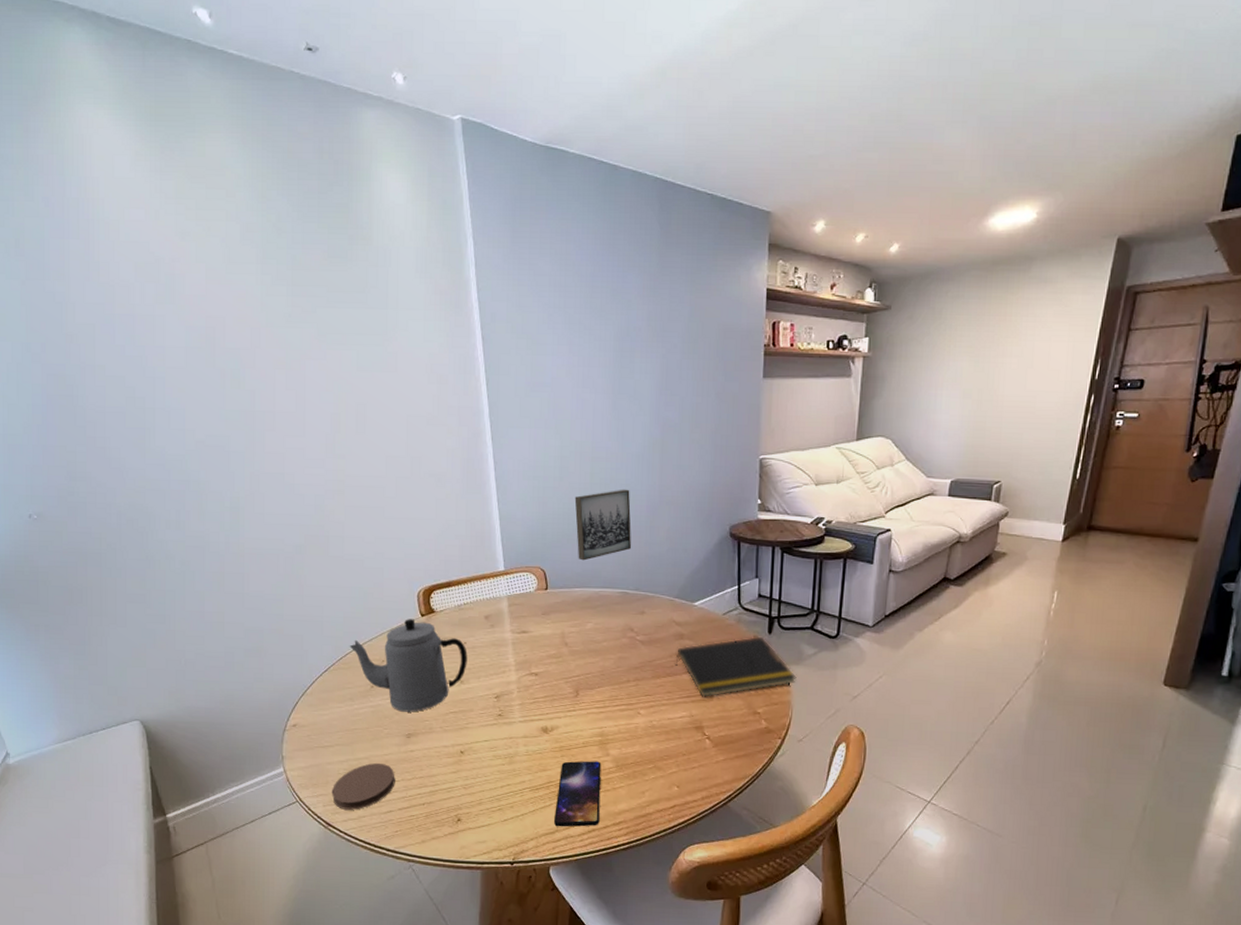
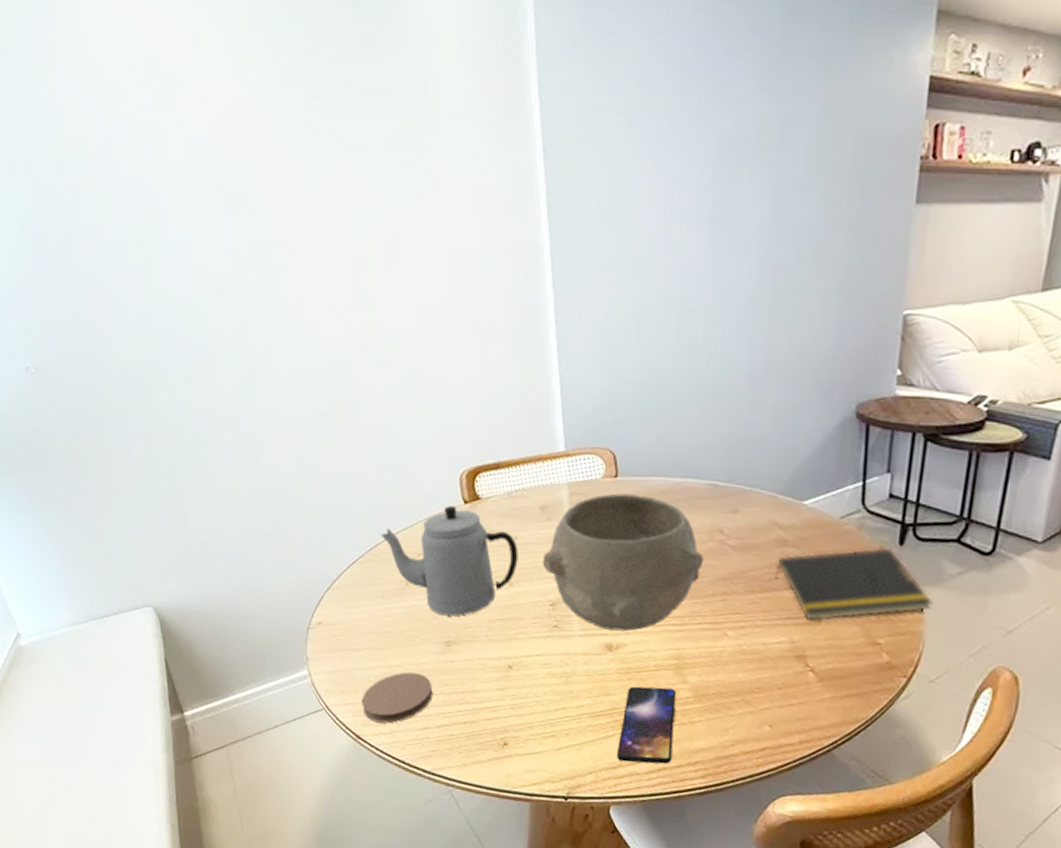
bowl: none [487,603,619,716] -> present [542,493,704,632]
wall art: present [574,489,632,561] -> none [655,351,727,443]

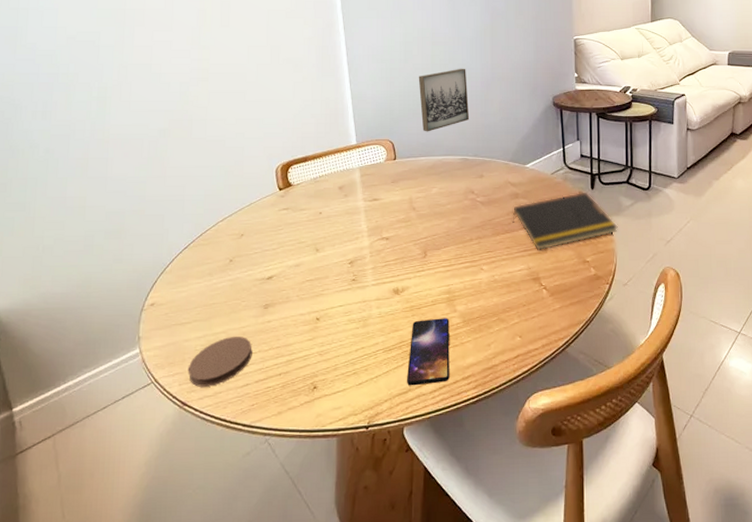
teapot: present [380,506,518,617] -> none [209,193,323,283]
bowl: present [542,493,704,632] -> none [342,171,462,277]
wall art: none [655,351,727,443] -> present [418,68,470,132]

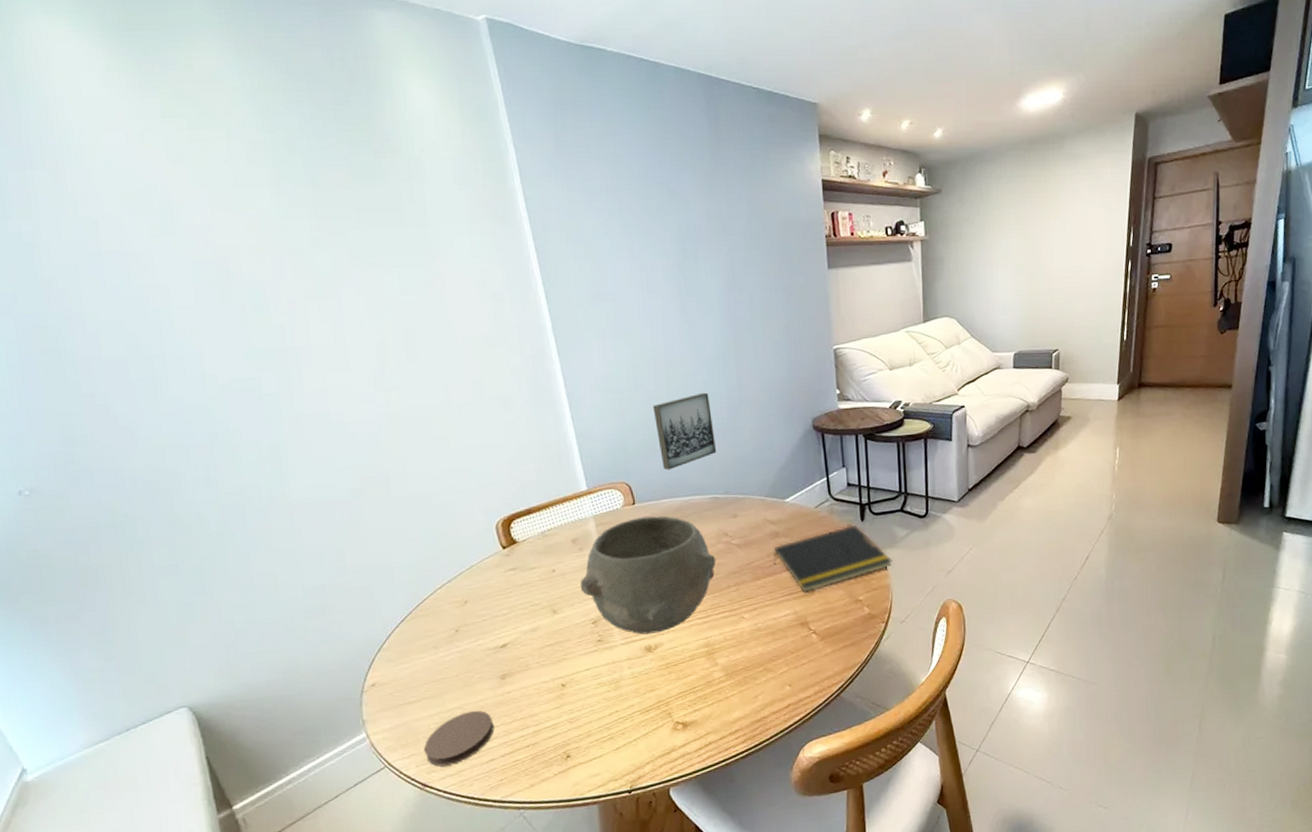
bowl: none [342,171,462,277] -> present [580,515,716,635]
smartphone: present [407,318,450,386] -> none [668,672,716,746]

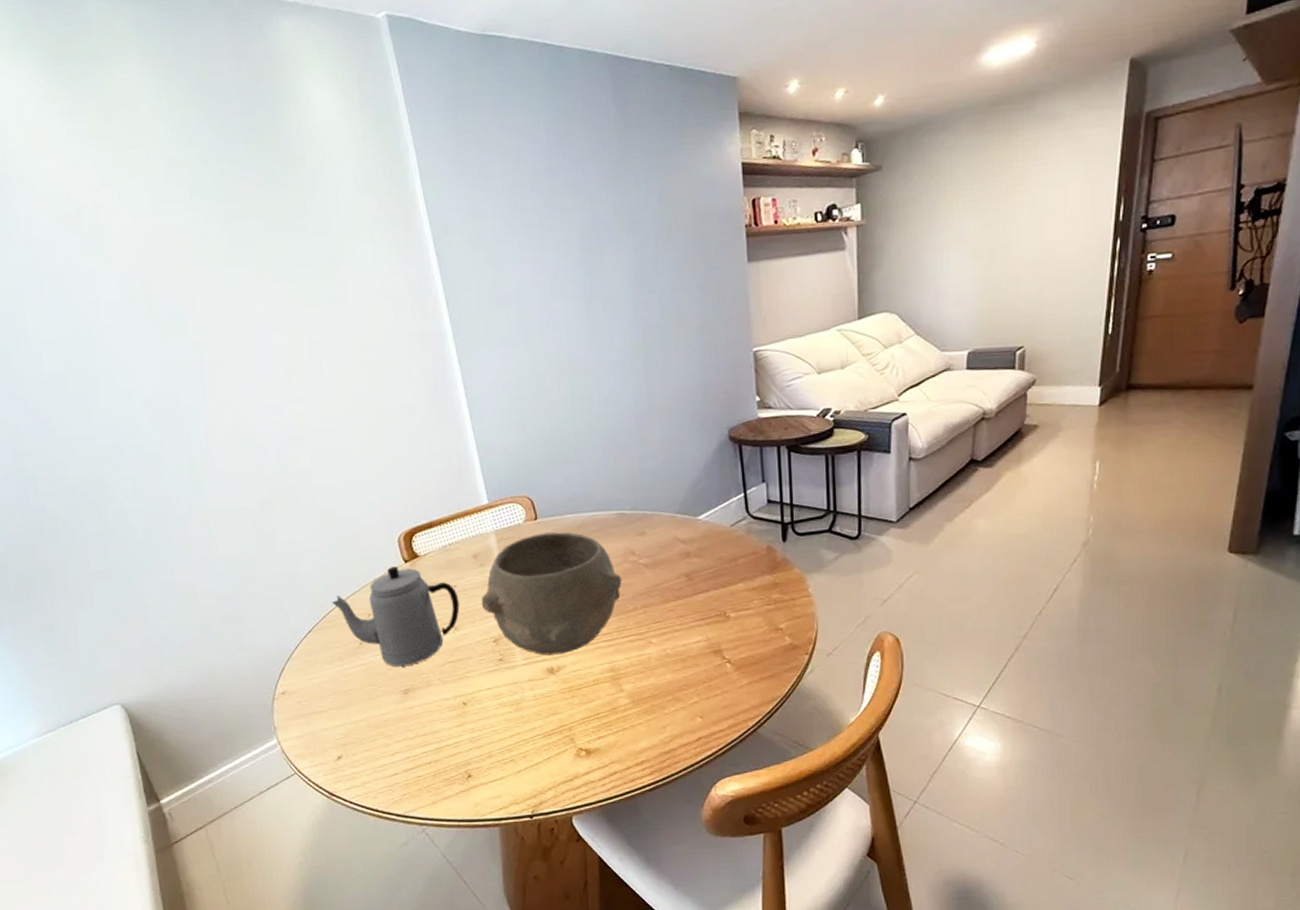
coaster: present [423,710,494,767] -> none [330,724,397,777]
teapot: none [426,553,559,653] -> present [331,566,460,667]
wall art: present [652,392,717,470] -> none [555,401,624,484]
notepad: present [773,524,893,594] -> none [684,545,819,619]

